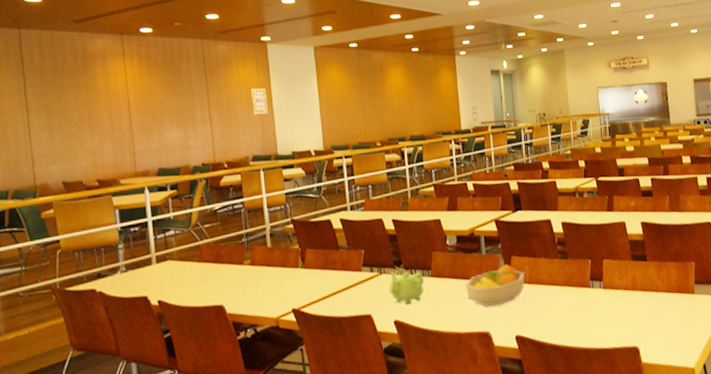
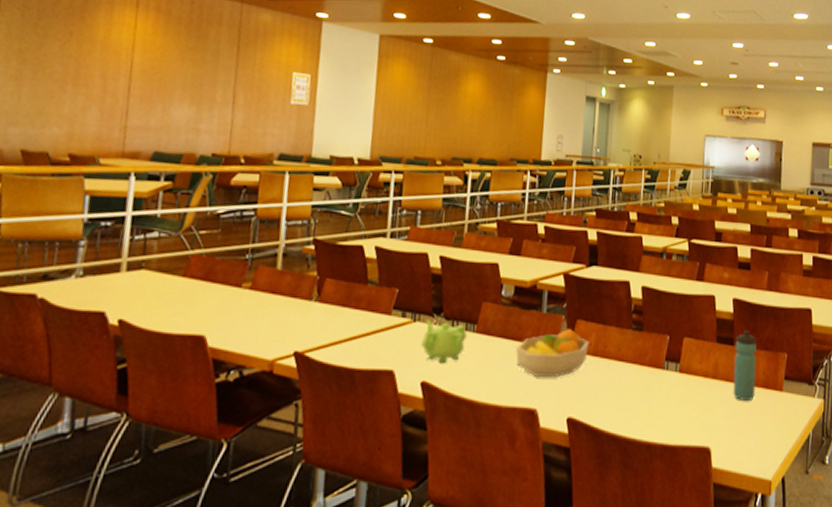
water bottle: none [648,247,671,306] -> present [733,330,757,400]

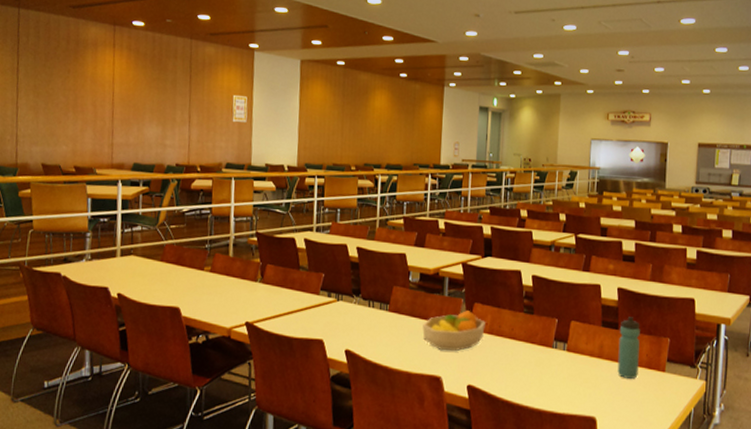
teapot: present [421,320,467,364] -> none [344,299,381,336]

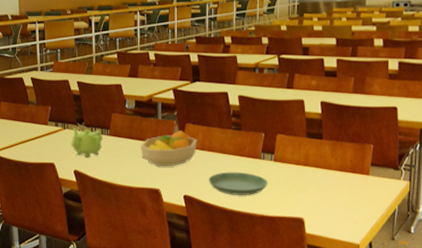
teapot: none [344,299,381,336] -> present [71,128,103,158]
saucer: none [495,360,560,388] -> present [208,172,268,195]
water bottle: present [617,317,640,379] -> none [323,127,344,183]

